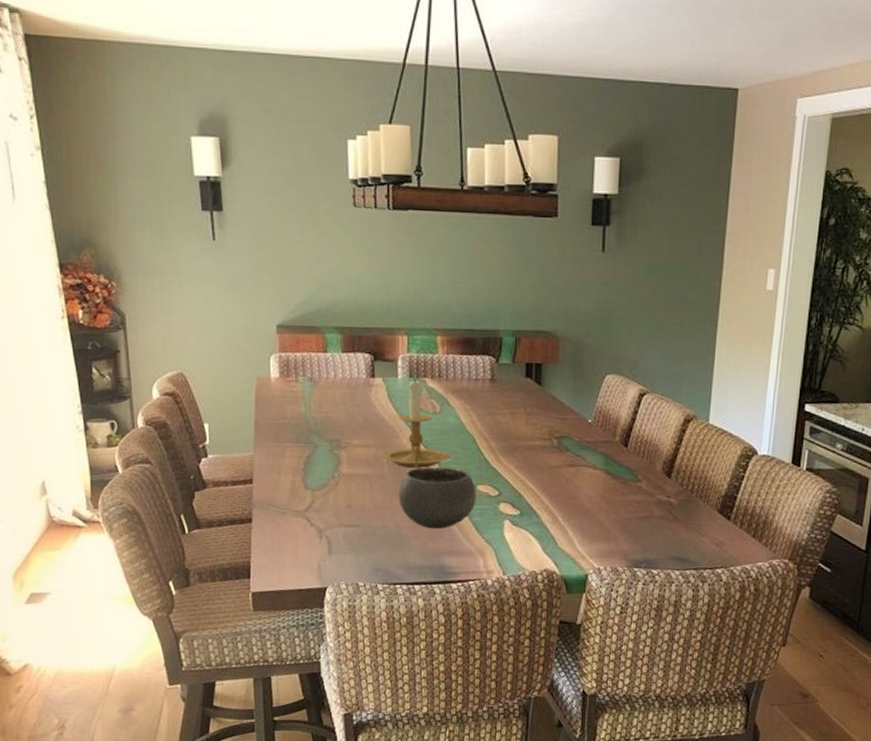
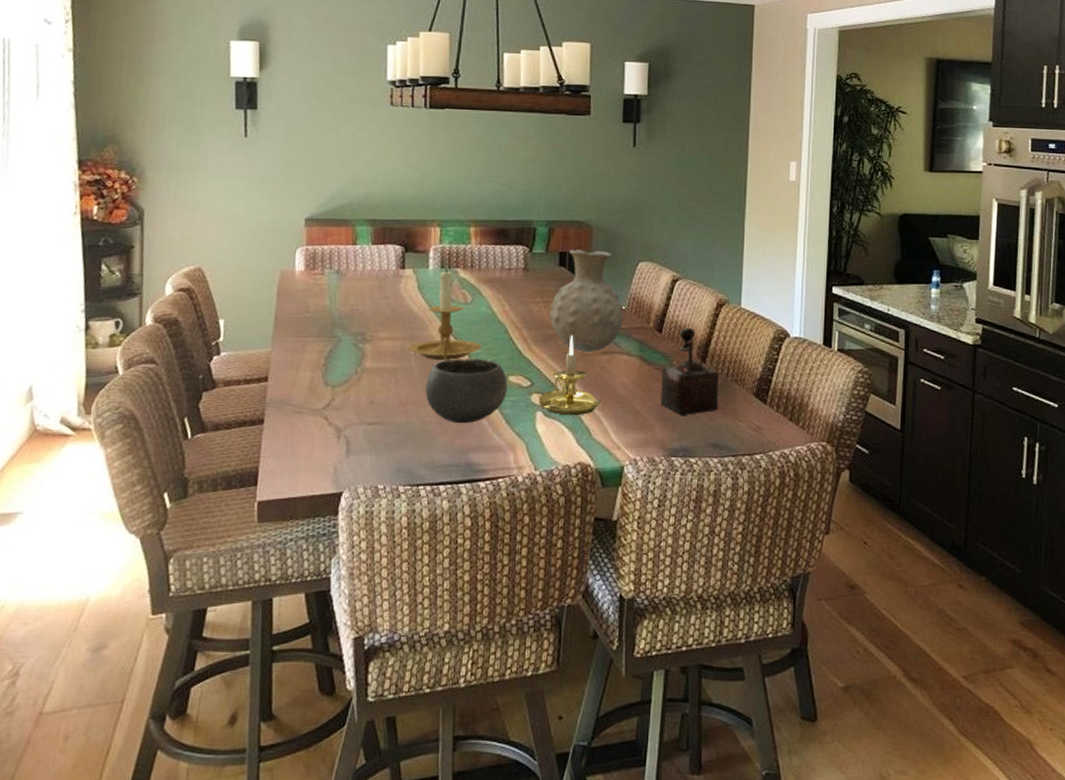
candle holder: none [506,447,567,526] -> present [538,335,601,416]
vase: none [516,360,591,465] -> present [549,249,625,353]
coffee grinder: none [625,442,684,529] -> present [660,327,719,415]

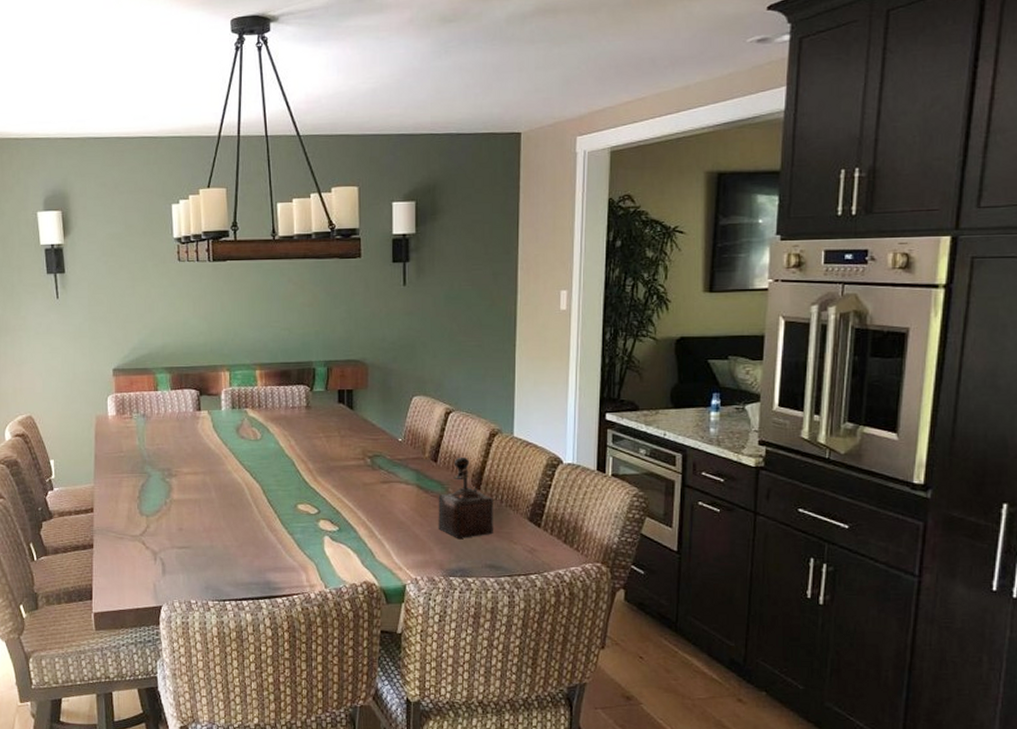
candle holder: present [408,268,482,361] -> none [208,409,272,492]
bowl: present [425,359,508,424] -> none [225,490,297,548]
candle holder: present [538,335,601,416] -> none [325,467,383,540]
vase: present [549,249,625,353] -> none [331,387,401,483]

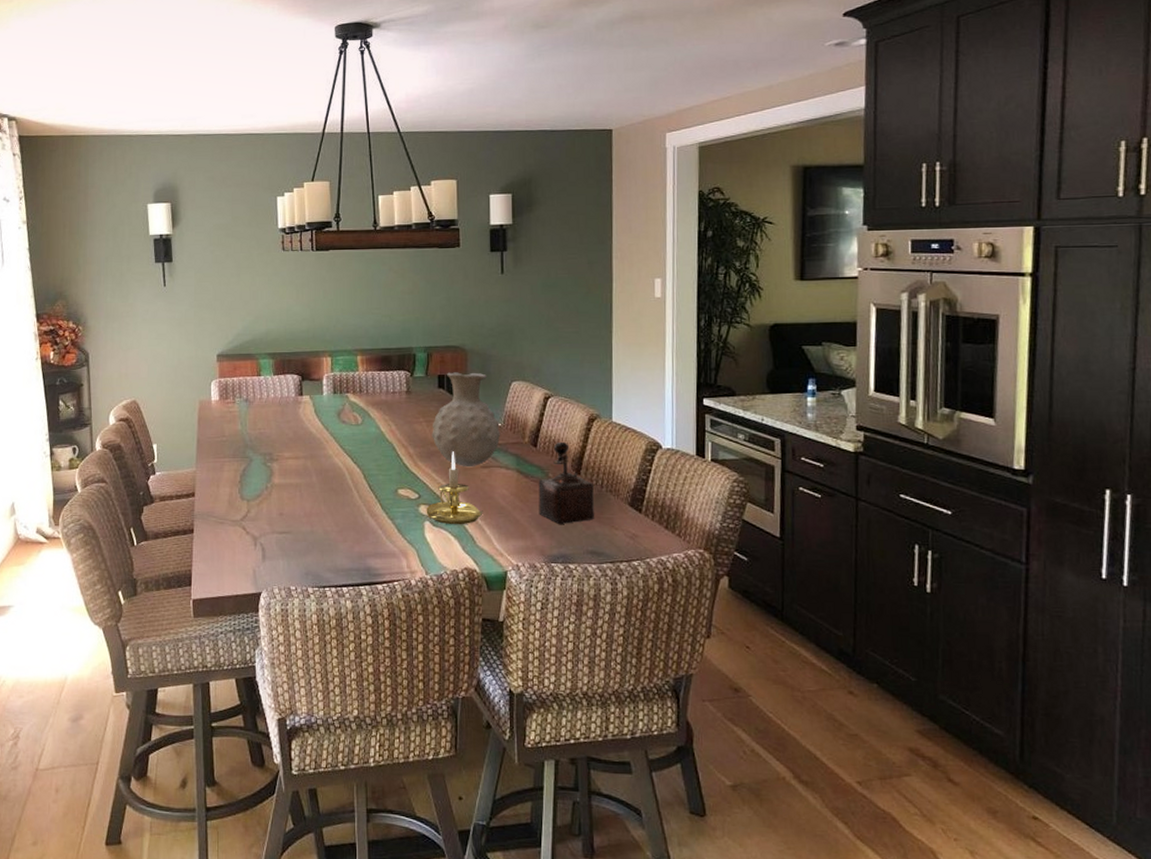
candle holder: none [325,467,383,540] -> present [426,451,483,525]
vase: none [331,387,401,483] -> present [432,372,501,468]

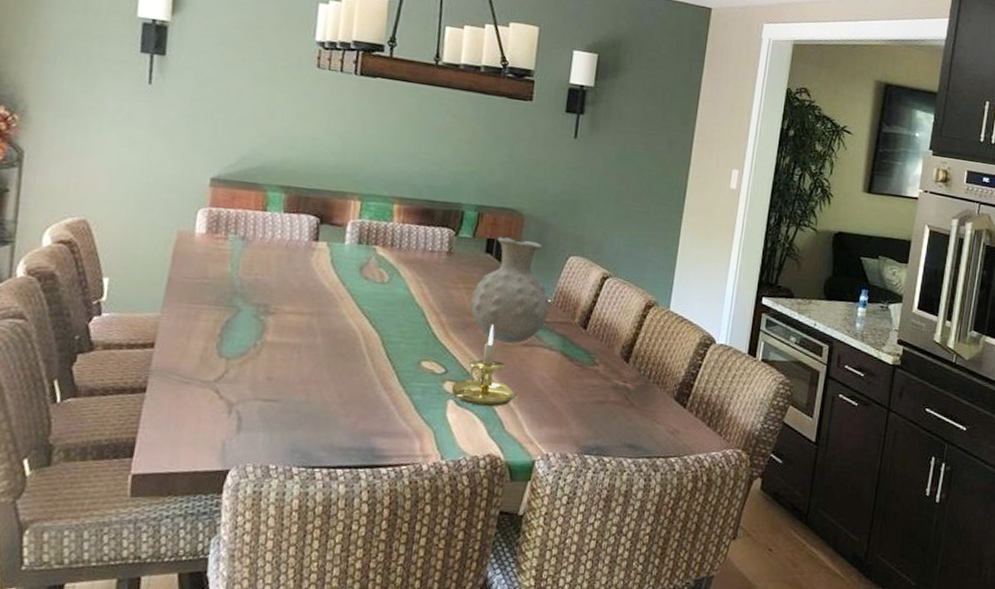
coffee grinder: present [538,441,594,524] -> none [579,326,641,414]

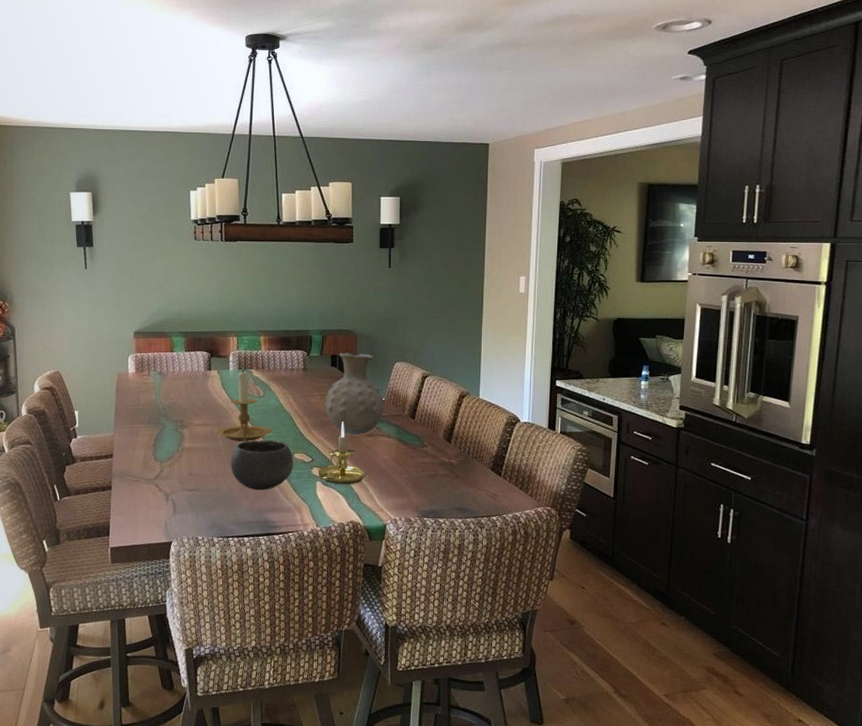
candle holder: none [315,244,396,341] -> present [216,369,273,442]
bowl: none [329,339,420,408] -> present [230,440,294,491]

